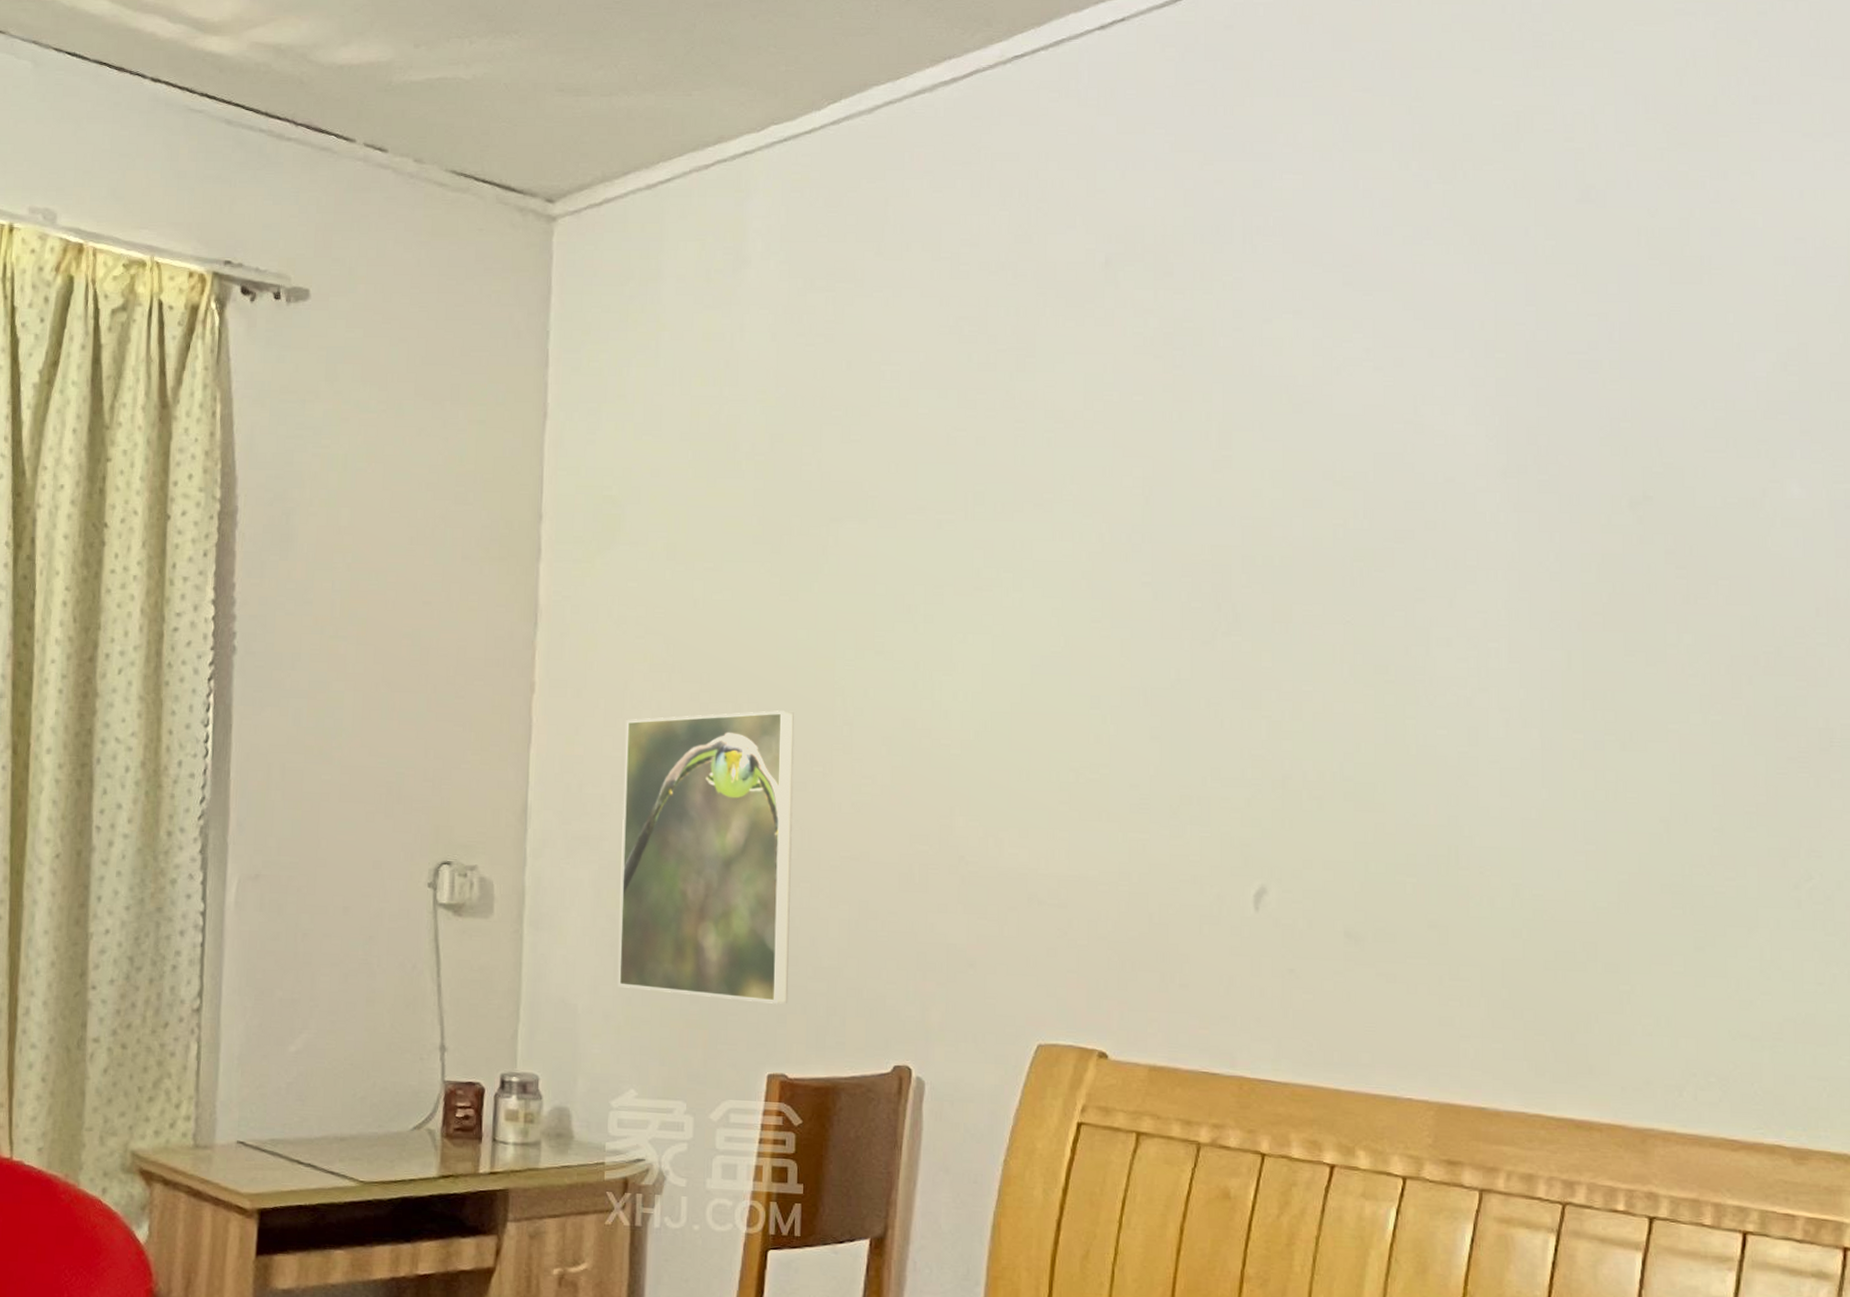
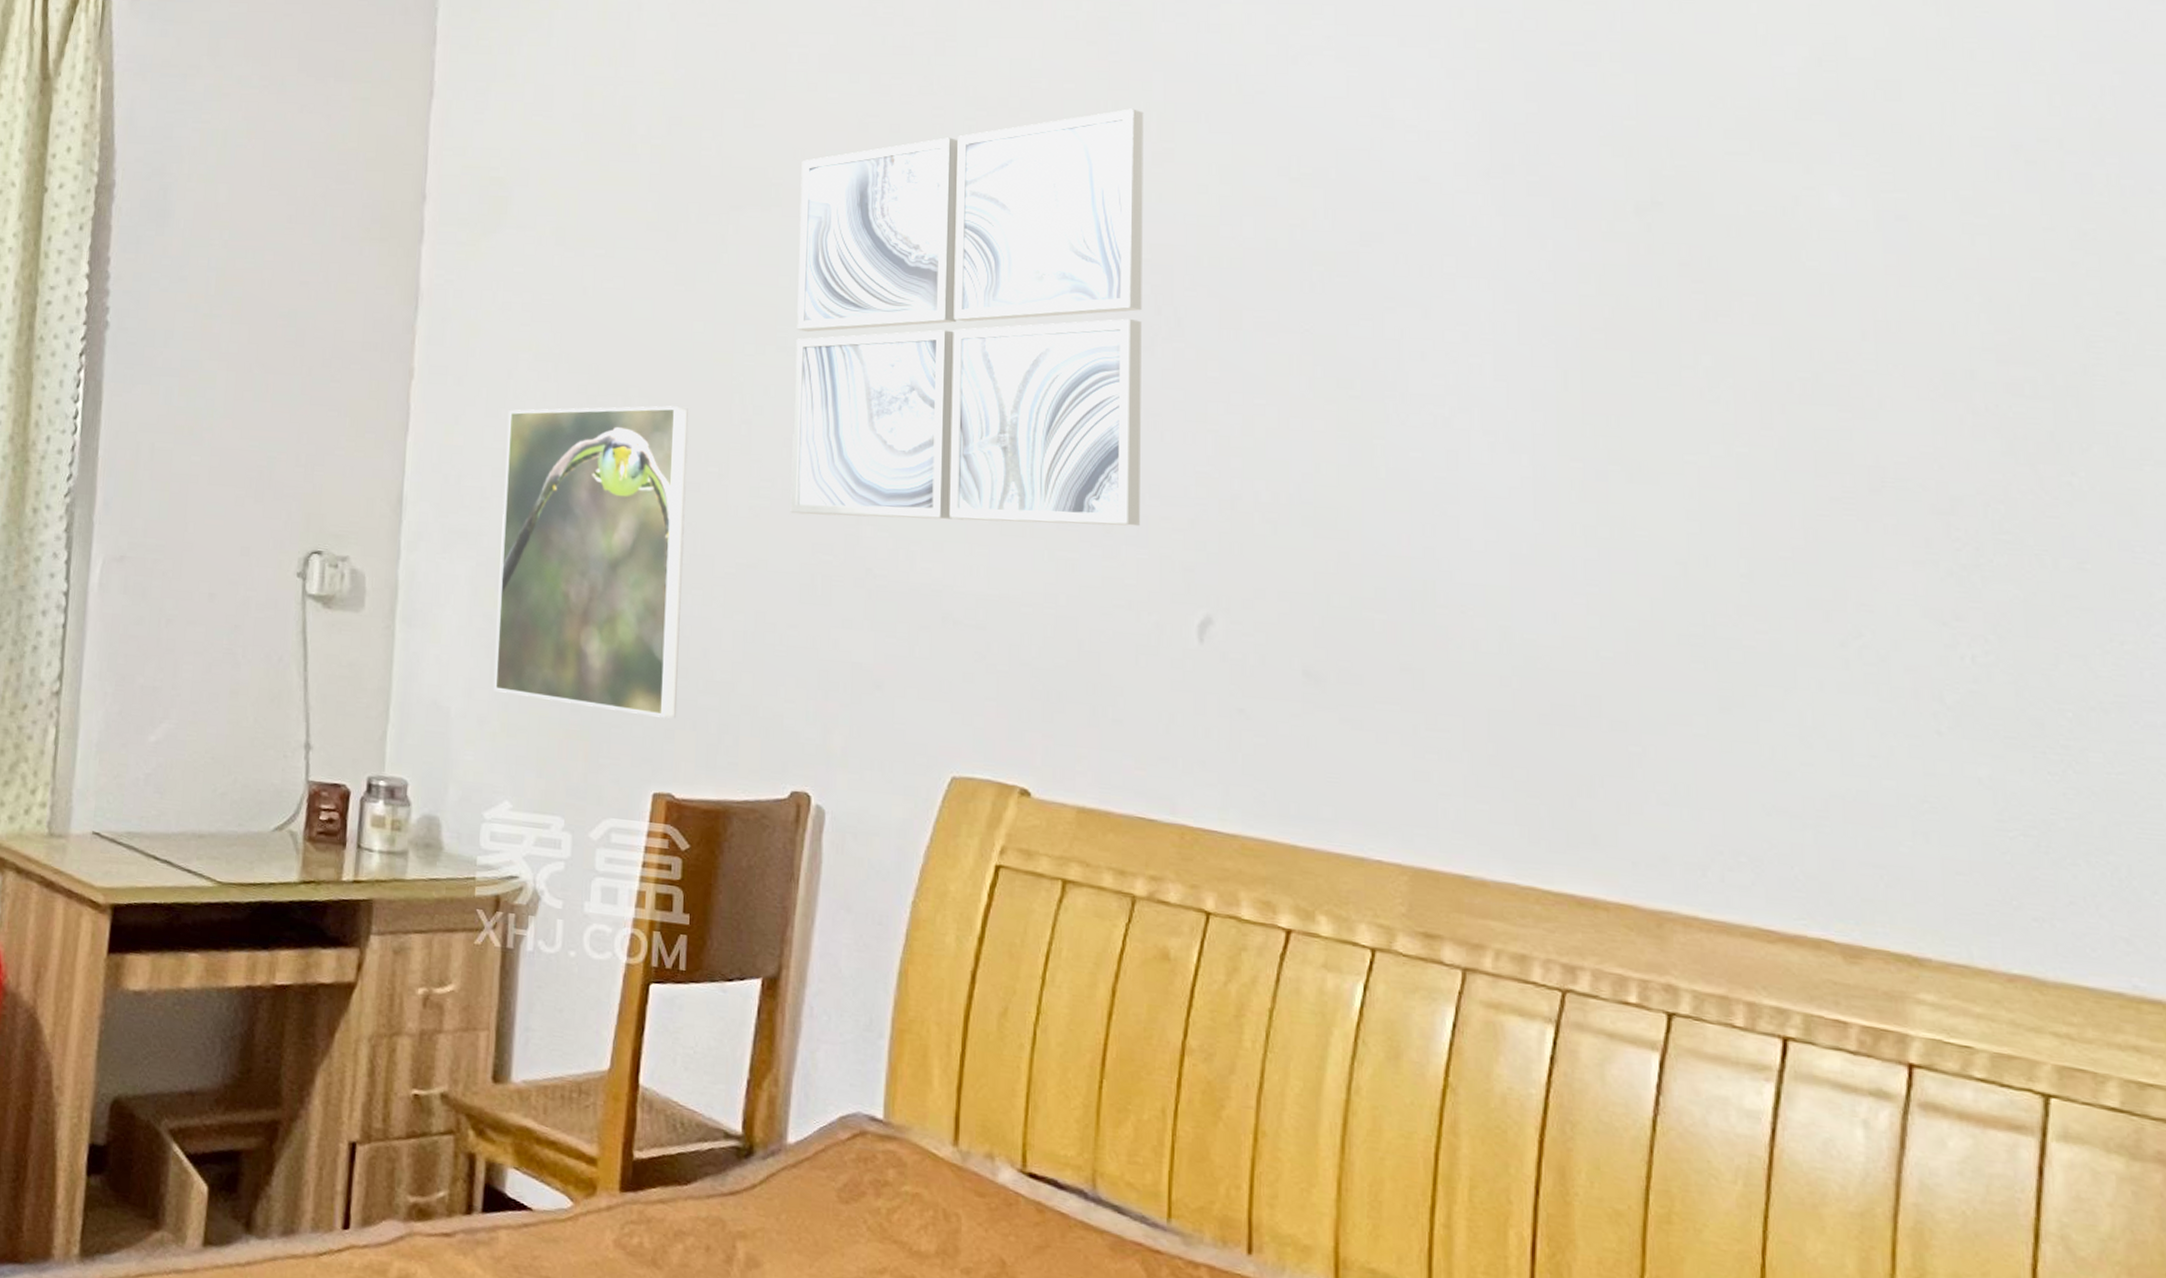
wall art: none [889,419,1205,809] -> present [790,108,1144,527]

